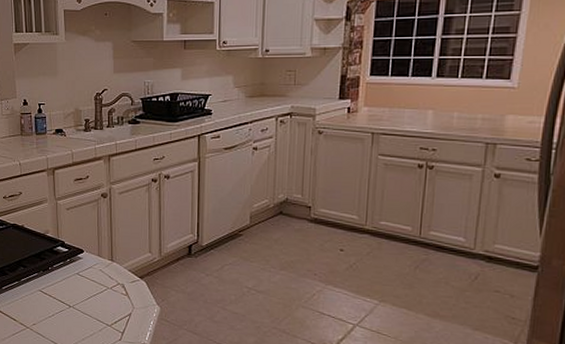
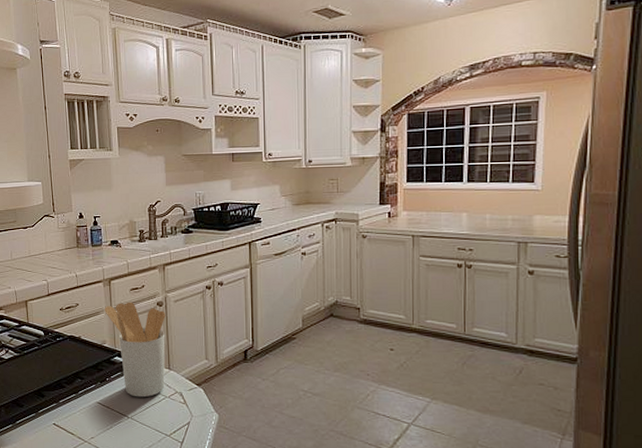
utensil holder: none [48,192,109,288] -> present [105,302,166,398]

